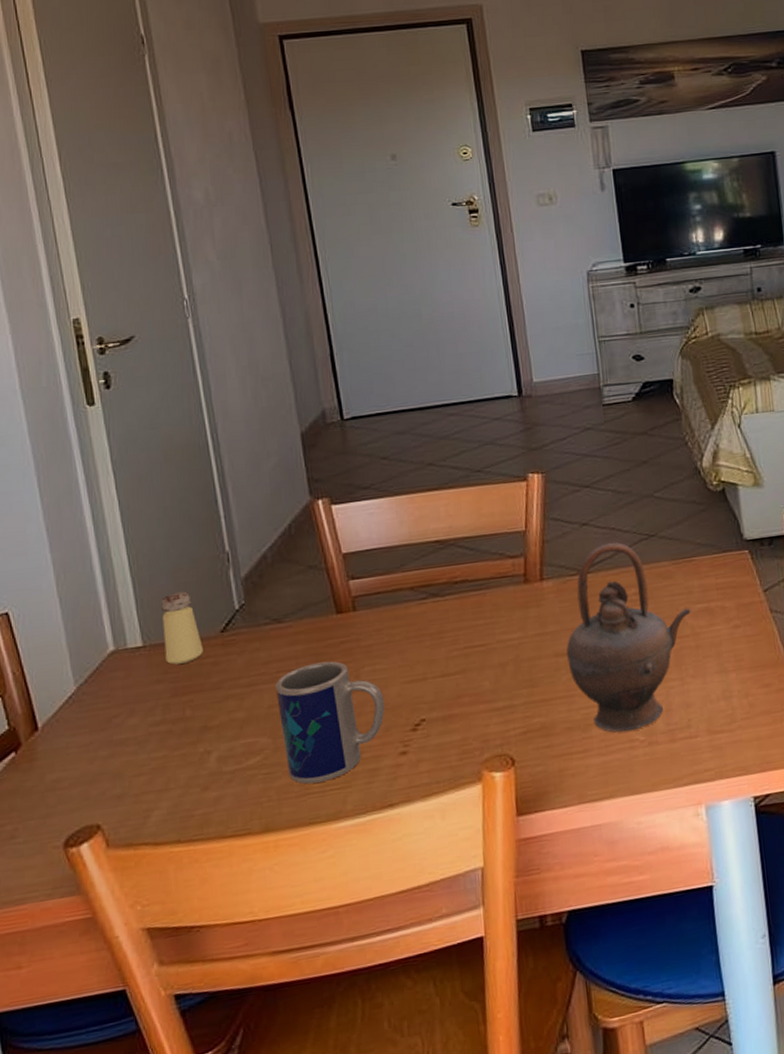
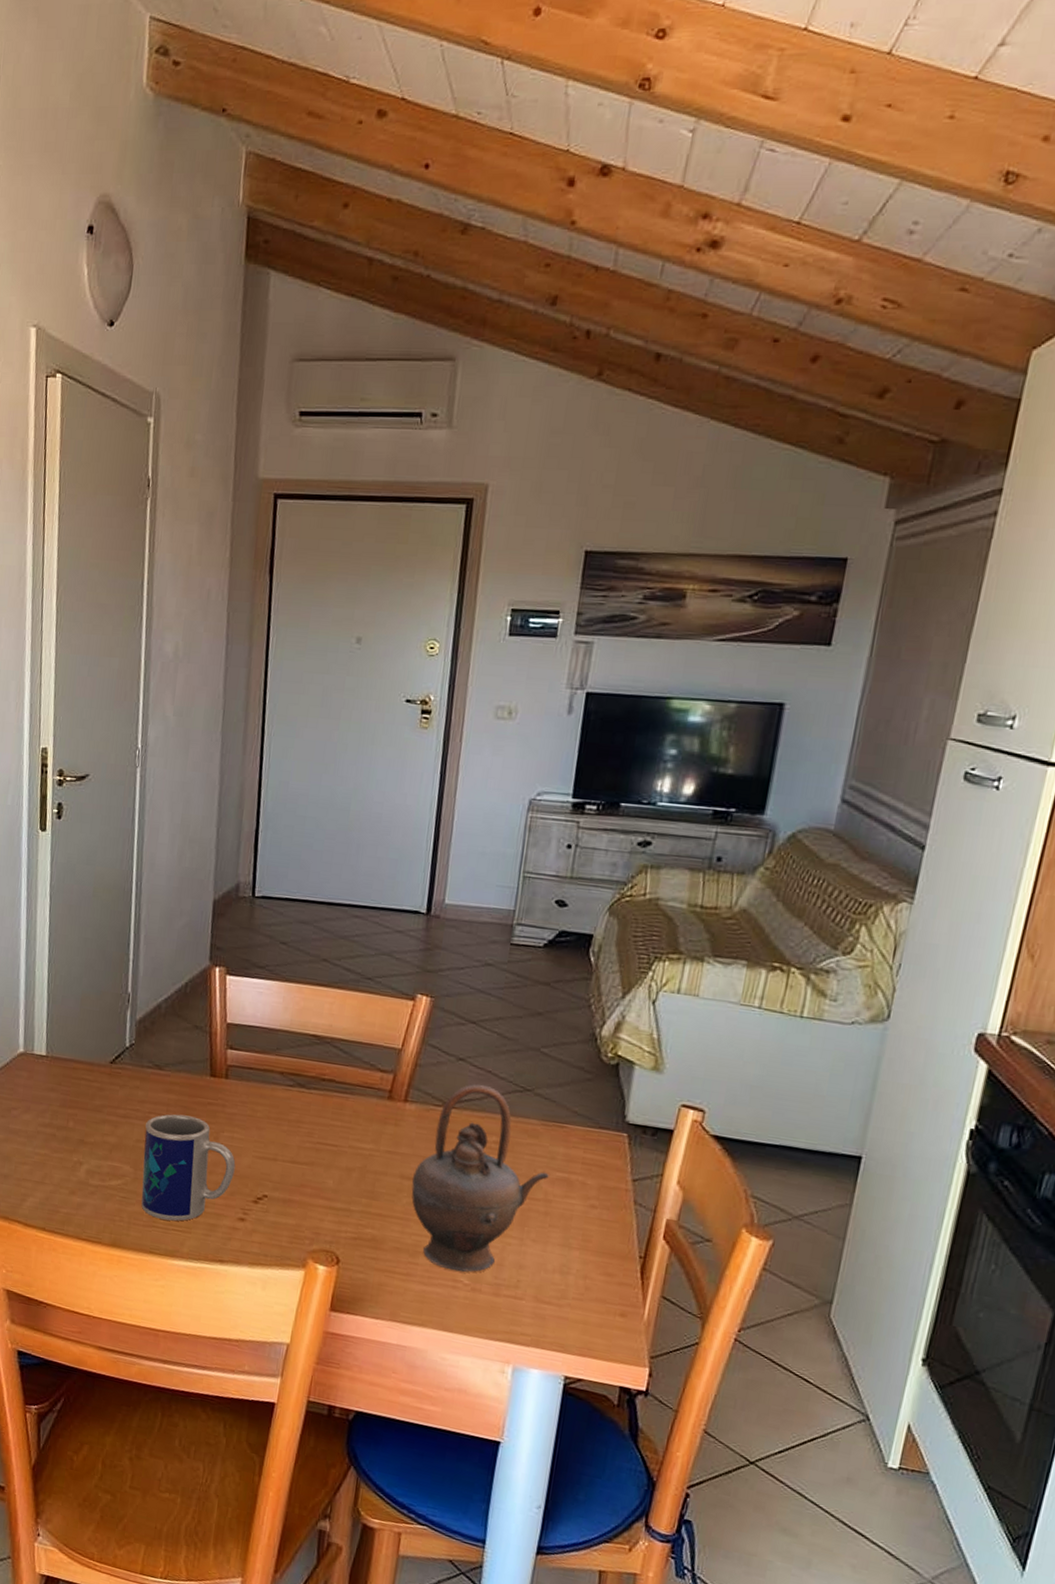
saltshaker: present [161,591,203,665] -> none [61,1016,94,1082]

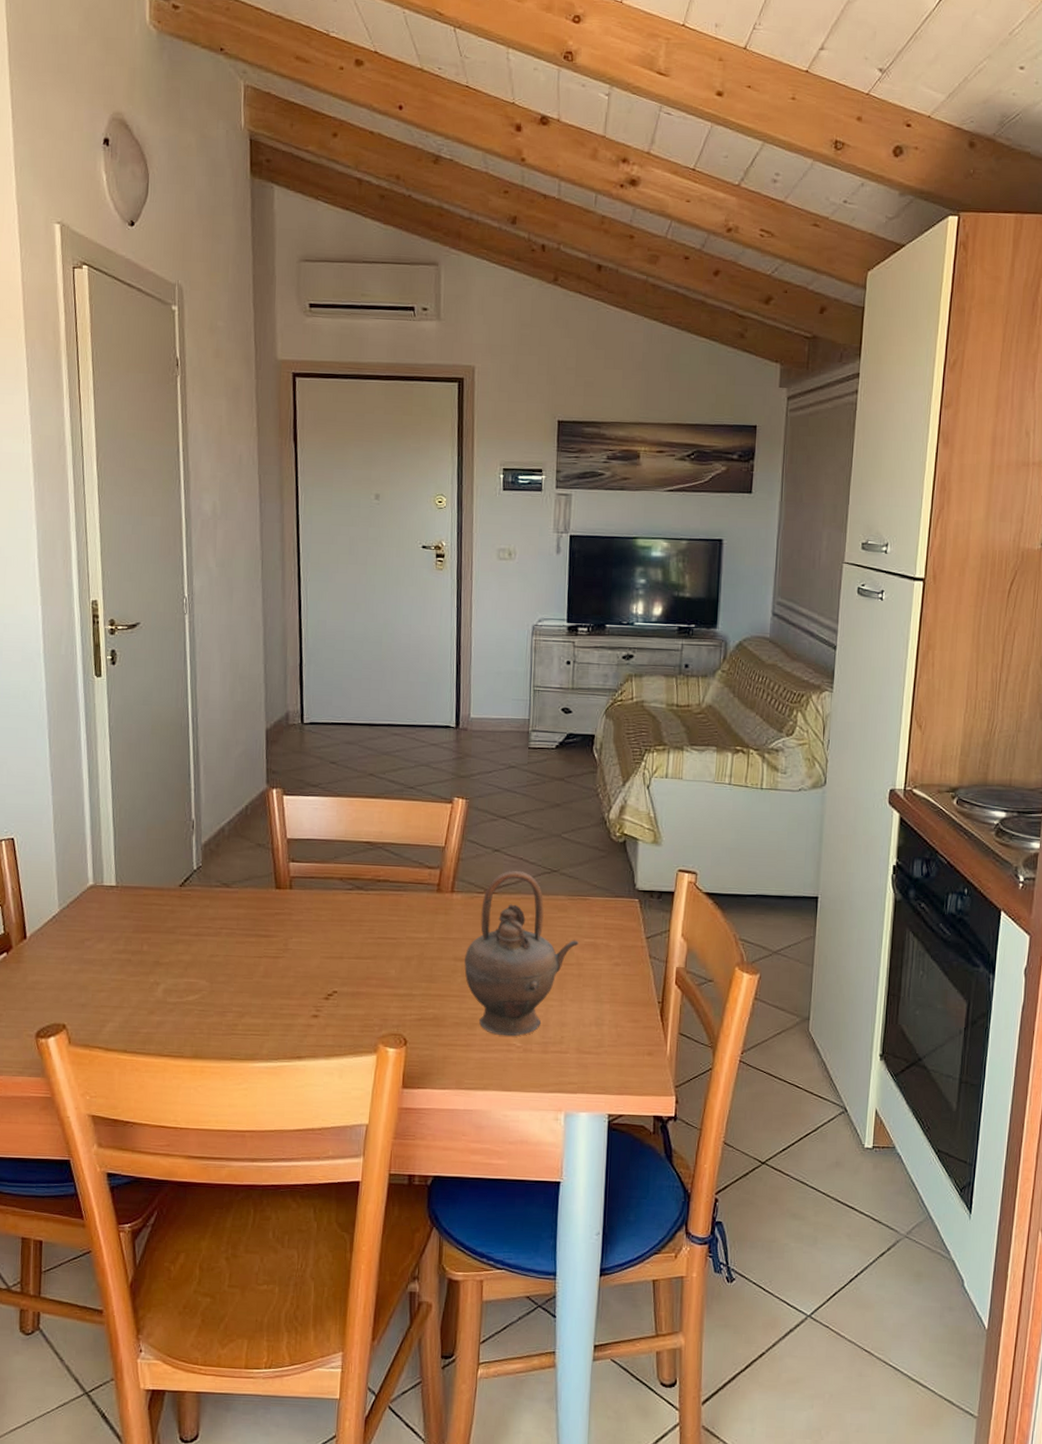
mug: present [141,1114,236,1222] -> none [217,926,306,1027]

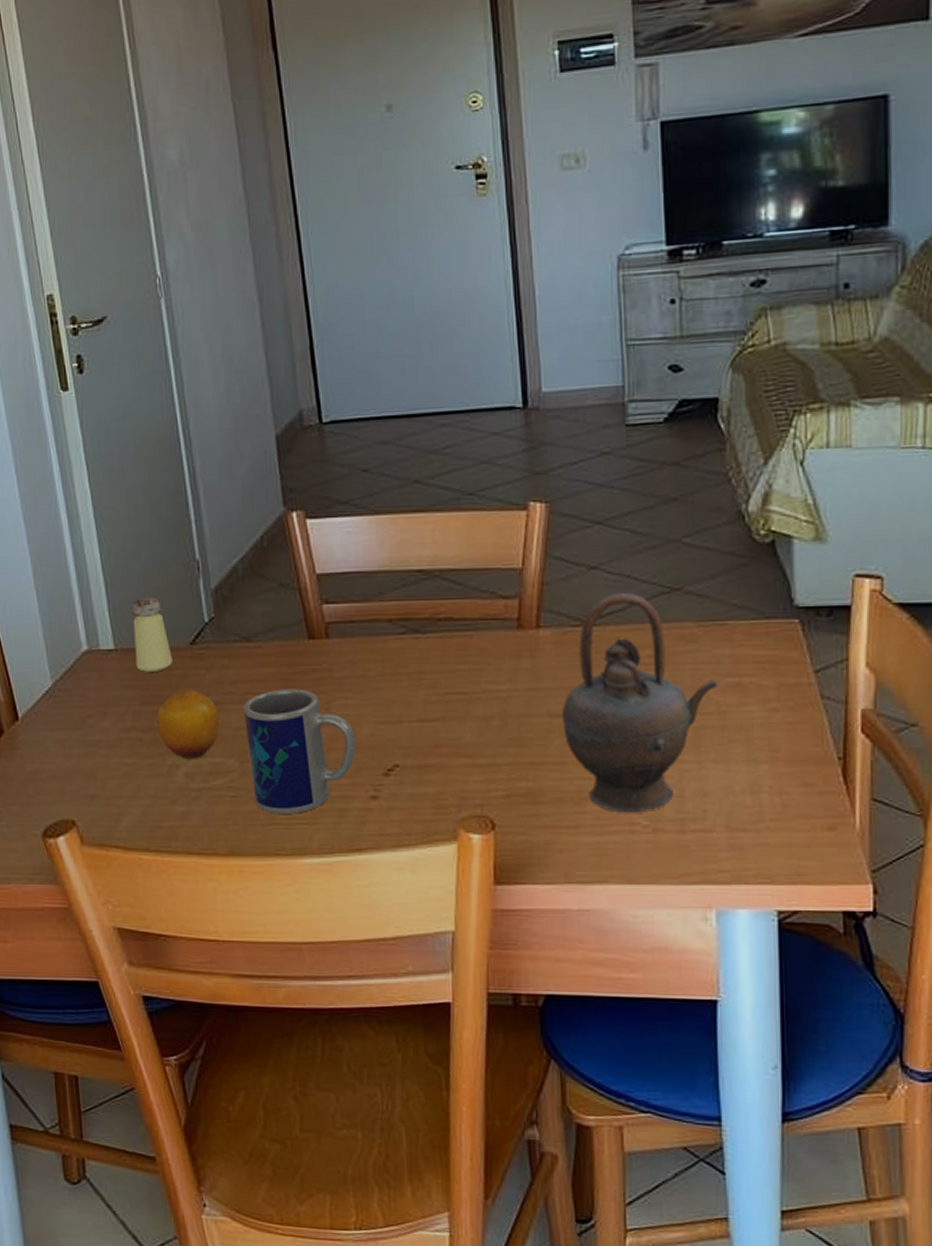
saltshaker: none [132,846,164,907] -> present [132,597,173,672]
fruit: none [144,921,198,978] -> present [156,689,220,759]
mug: none [217,926,306,1027] -> present [244,689,356,814]

